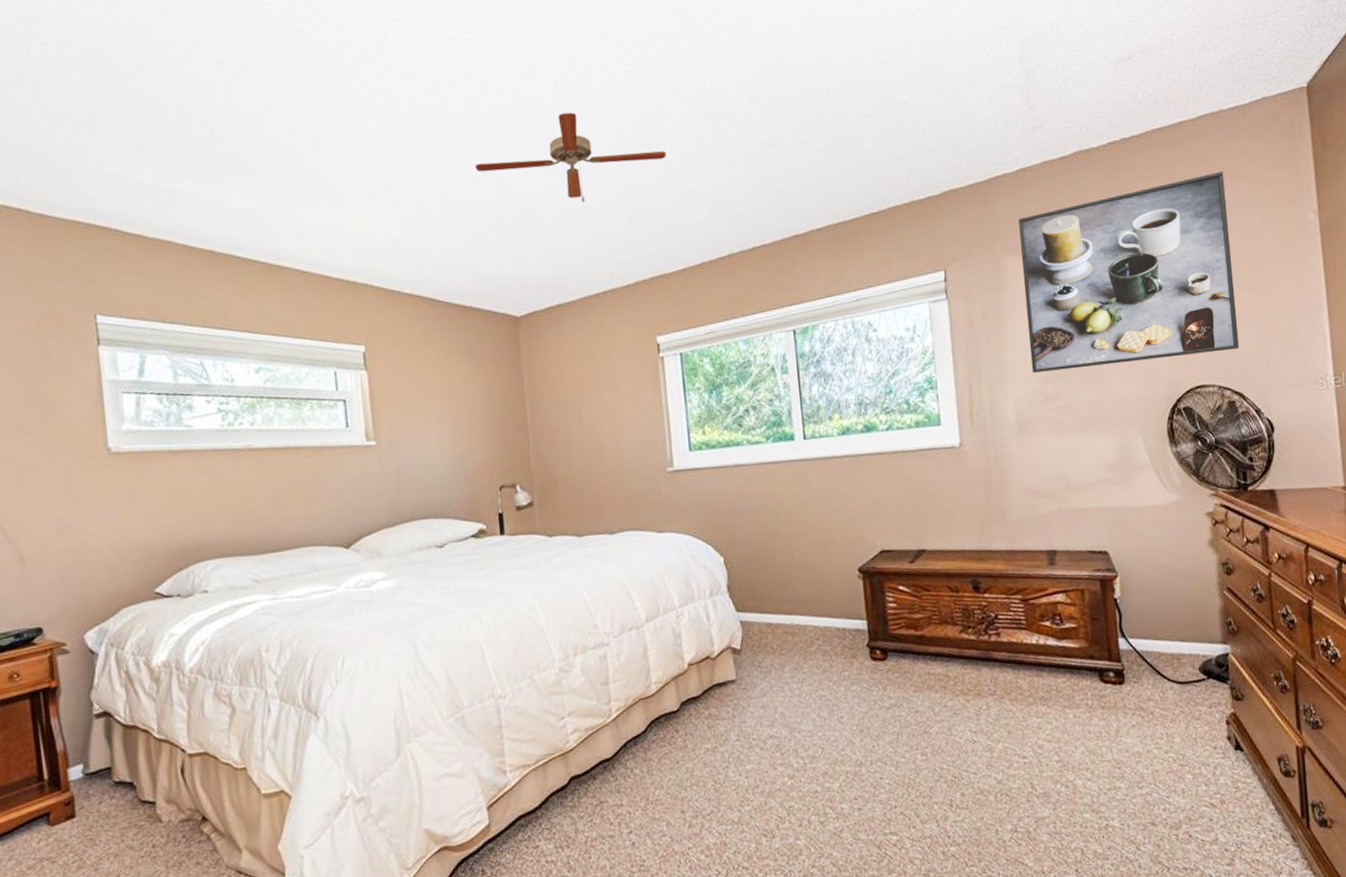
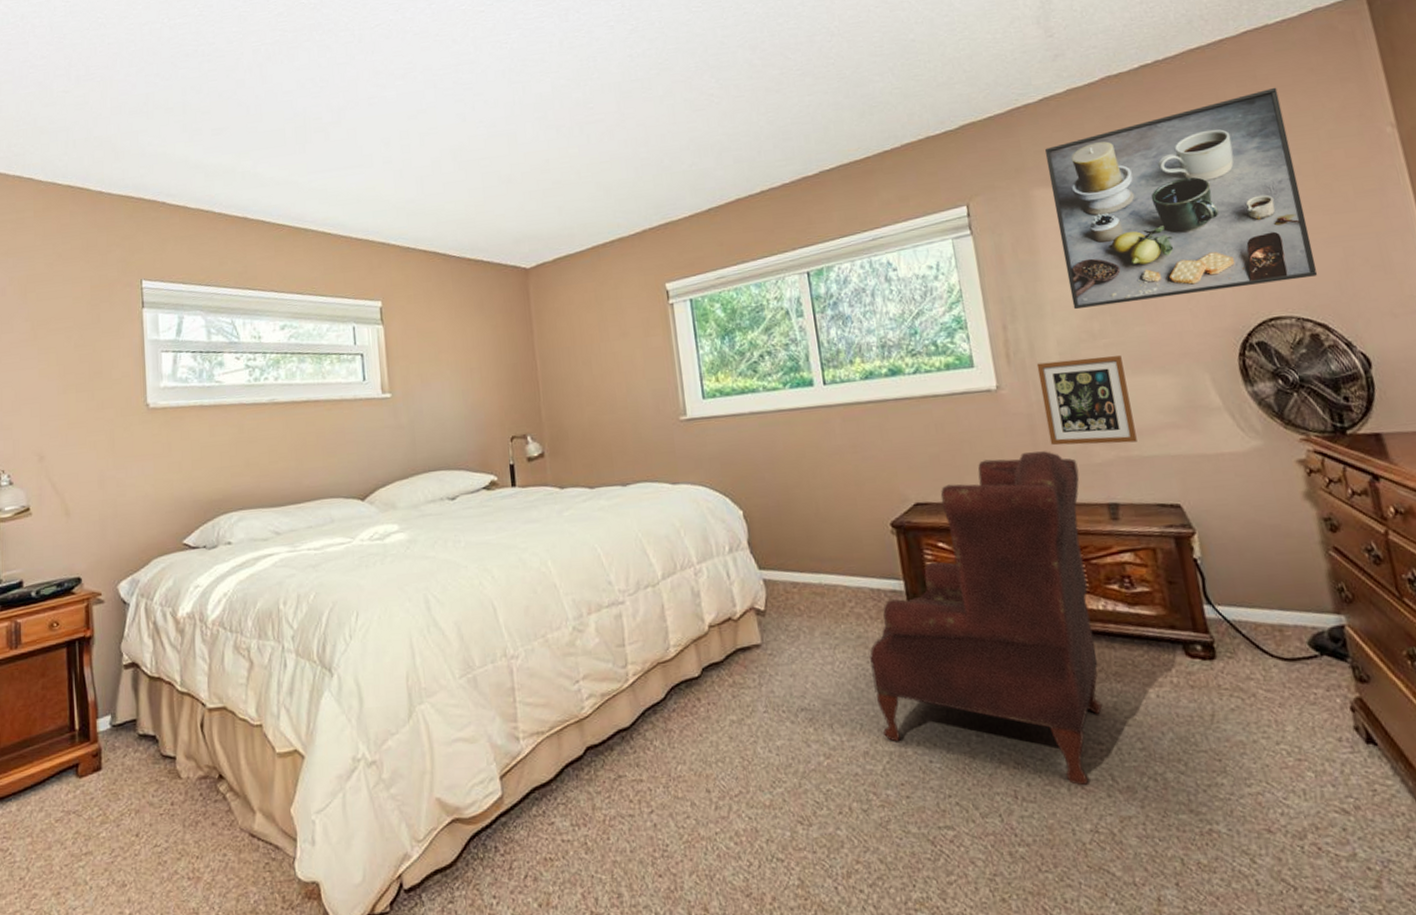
ceiling fan: present [475,112,667,202] -> none [485,71,671,156]
armchair: none [833,503,1029,794] -> present [870,451,1103,786]
picture frame: none [996,417,1077,498] -> present [1036,355,1137,446]

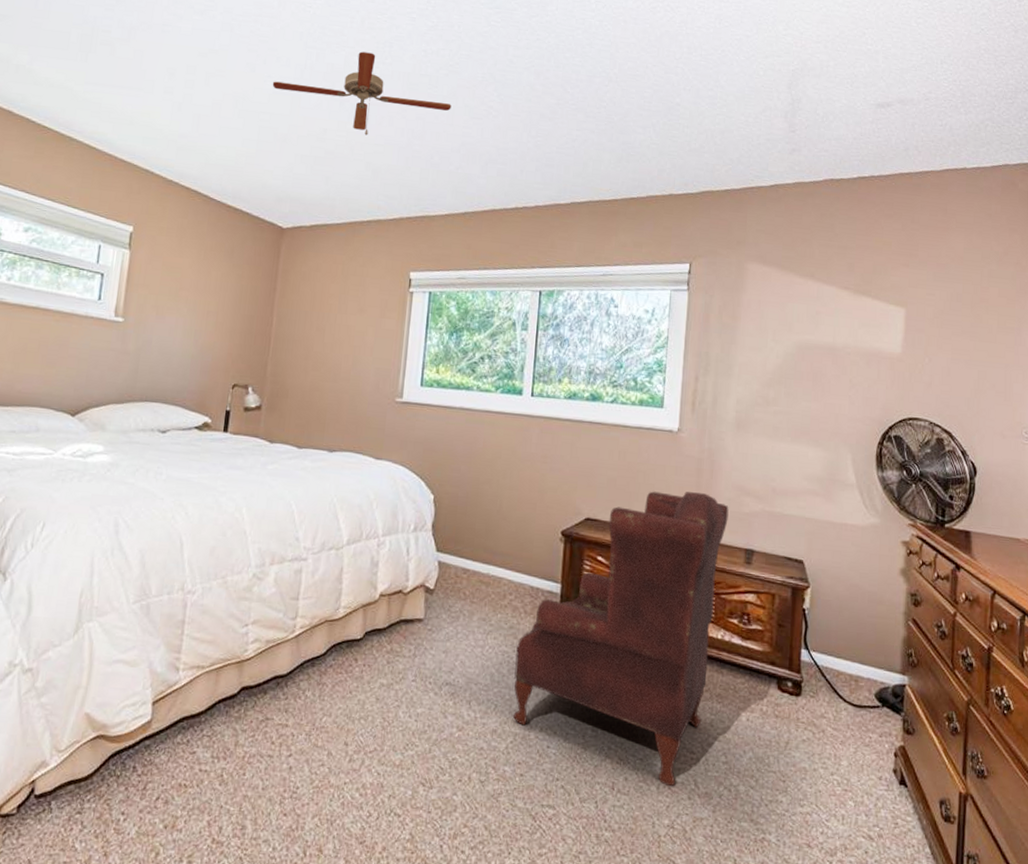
ceiling fan: none [485,71,671,156] -> present [272,51,452,136]
picture frame: present [1036,355,1137,446] -> none [711,416,786,501]
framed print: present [1044,87,1318,310] -> none [757,222,960,390]

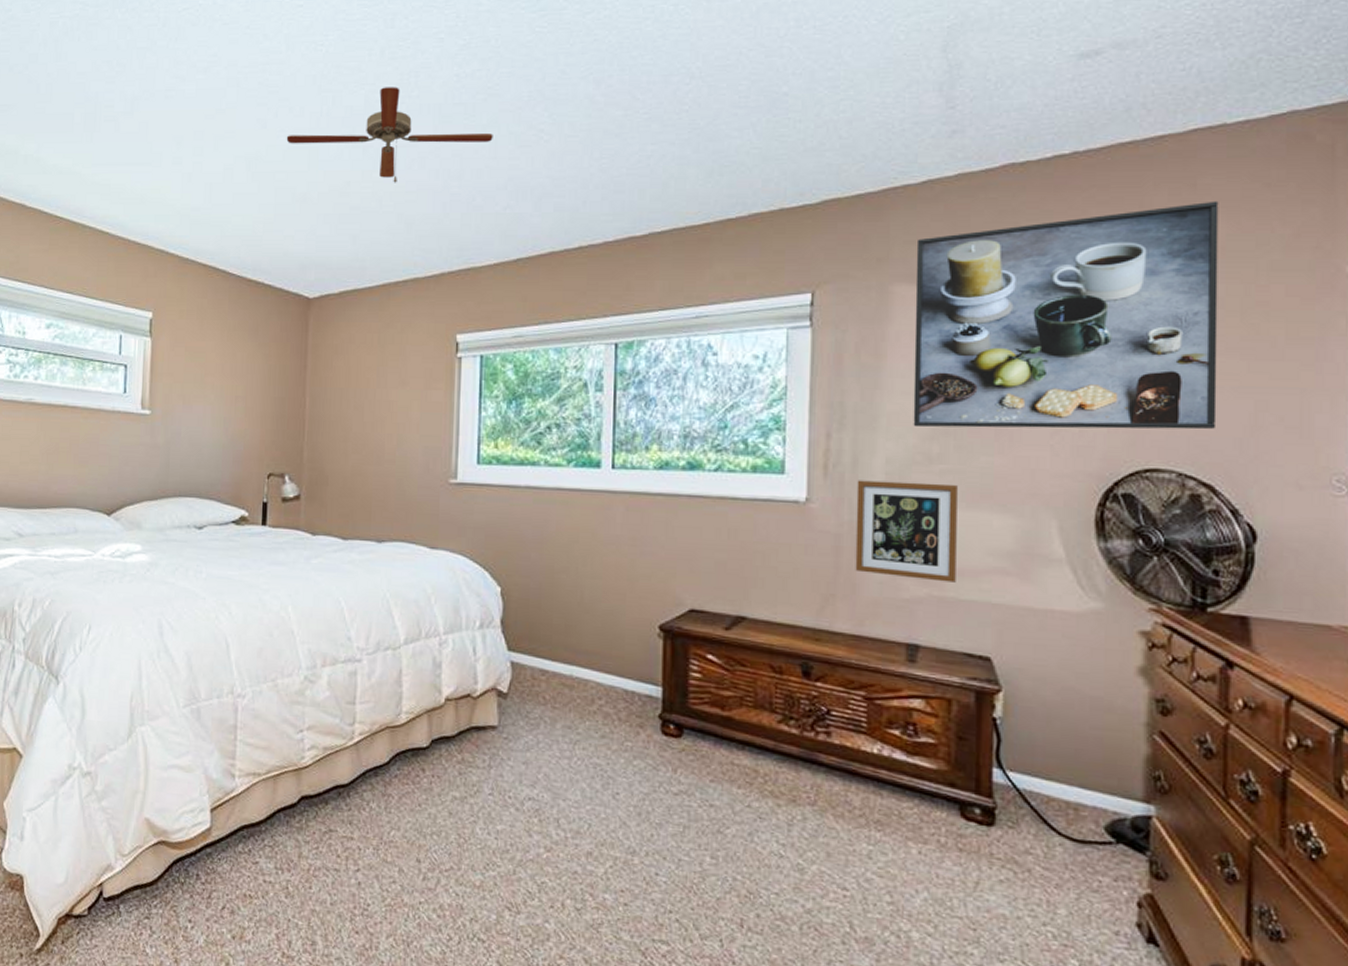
armchair: present [513,491,729,787] -> none [610,575,881,928]
picture frame: none [711,416,786,501] -> present [855,480,957,583]
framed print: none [757,222,960,390] -> present [913,200,1219,430]

